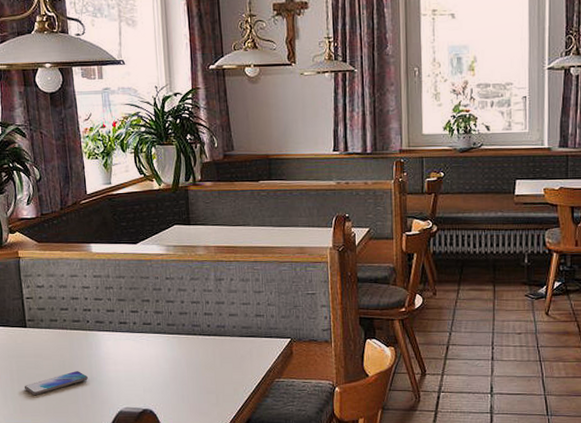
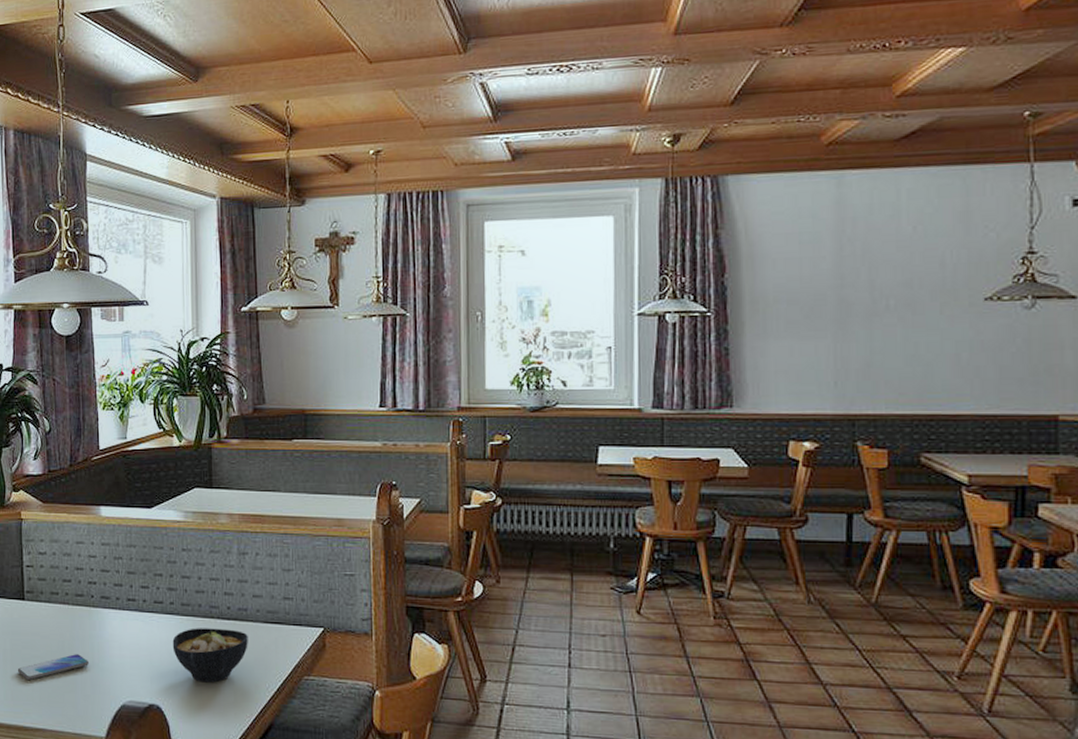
bowl: none [161,343,227,389] -> present [172,628,248,683]

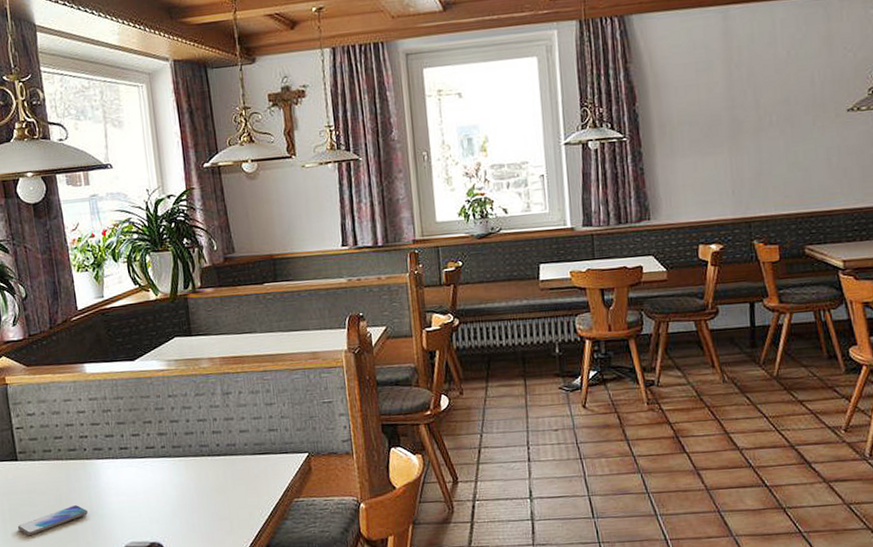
bowl: present [172,628,248,683] -> none [167,464,240,517]

